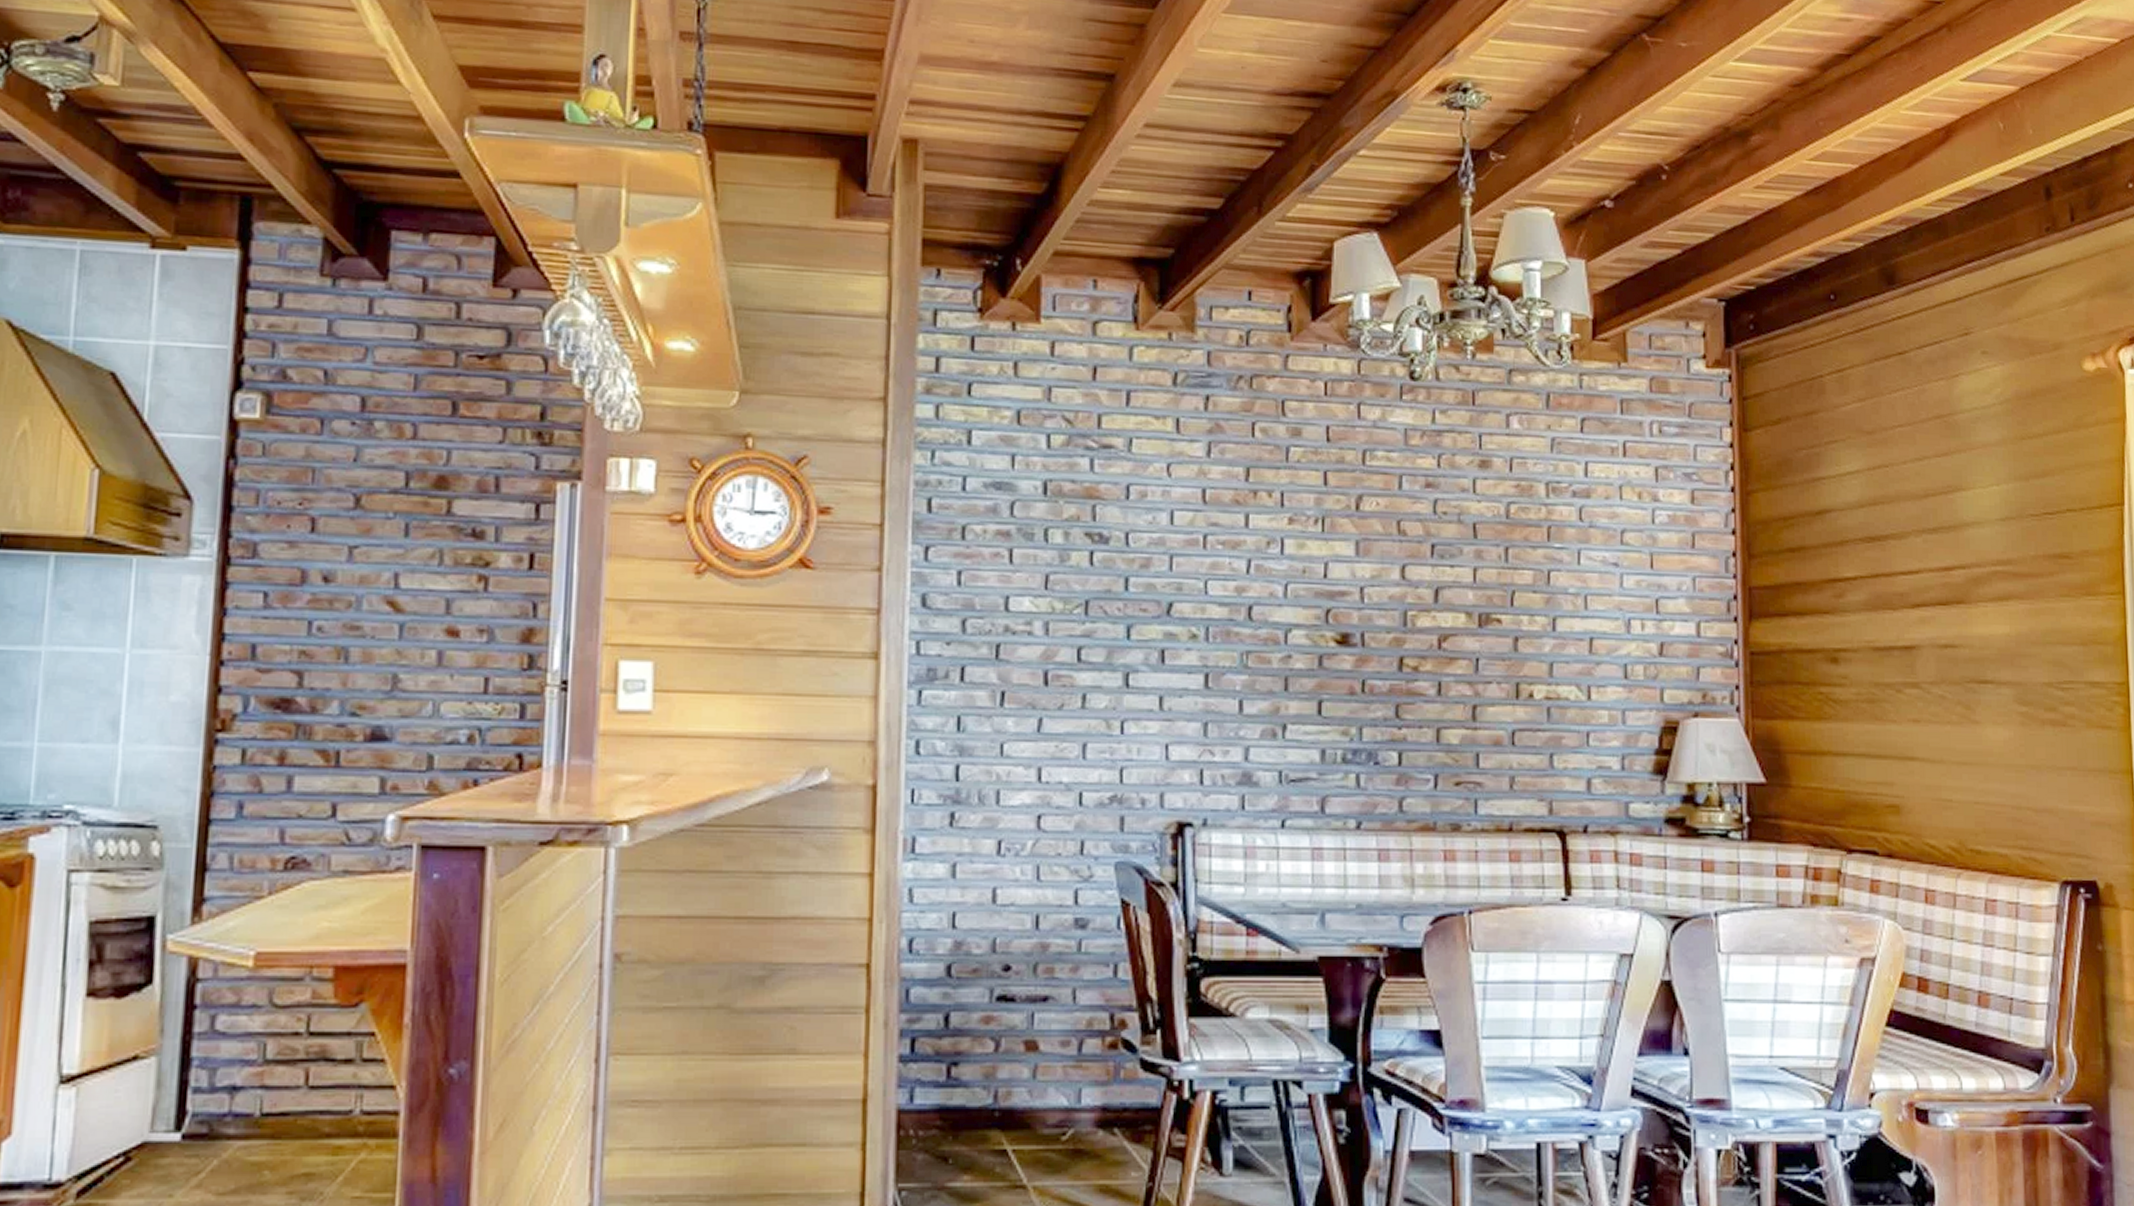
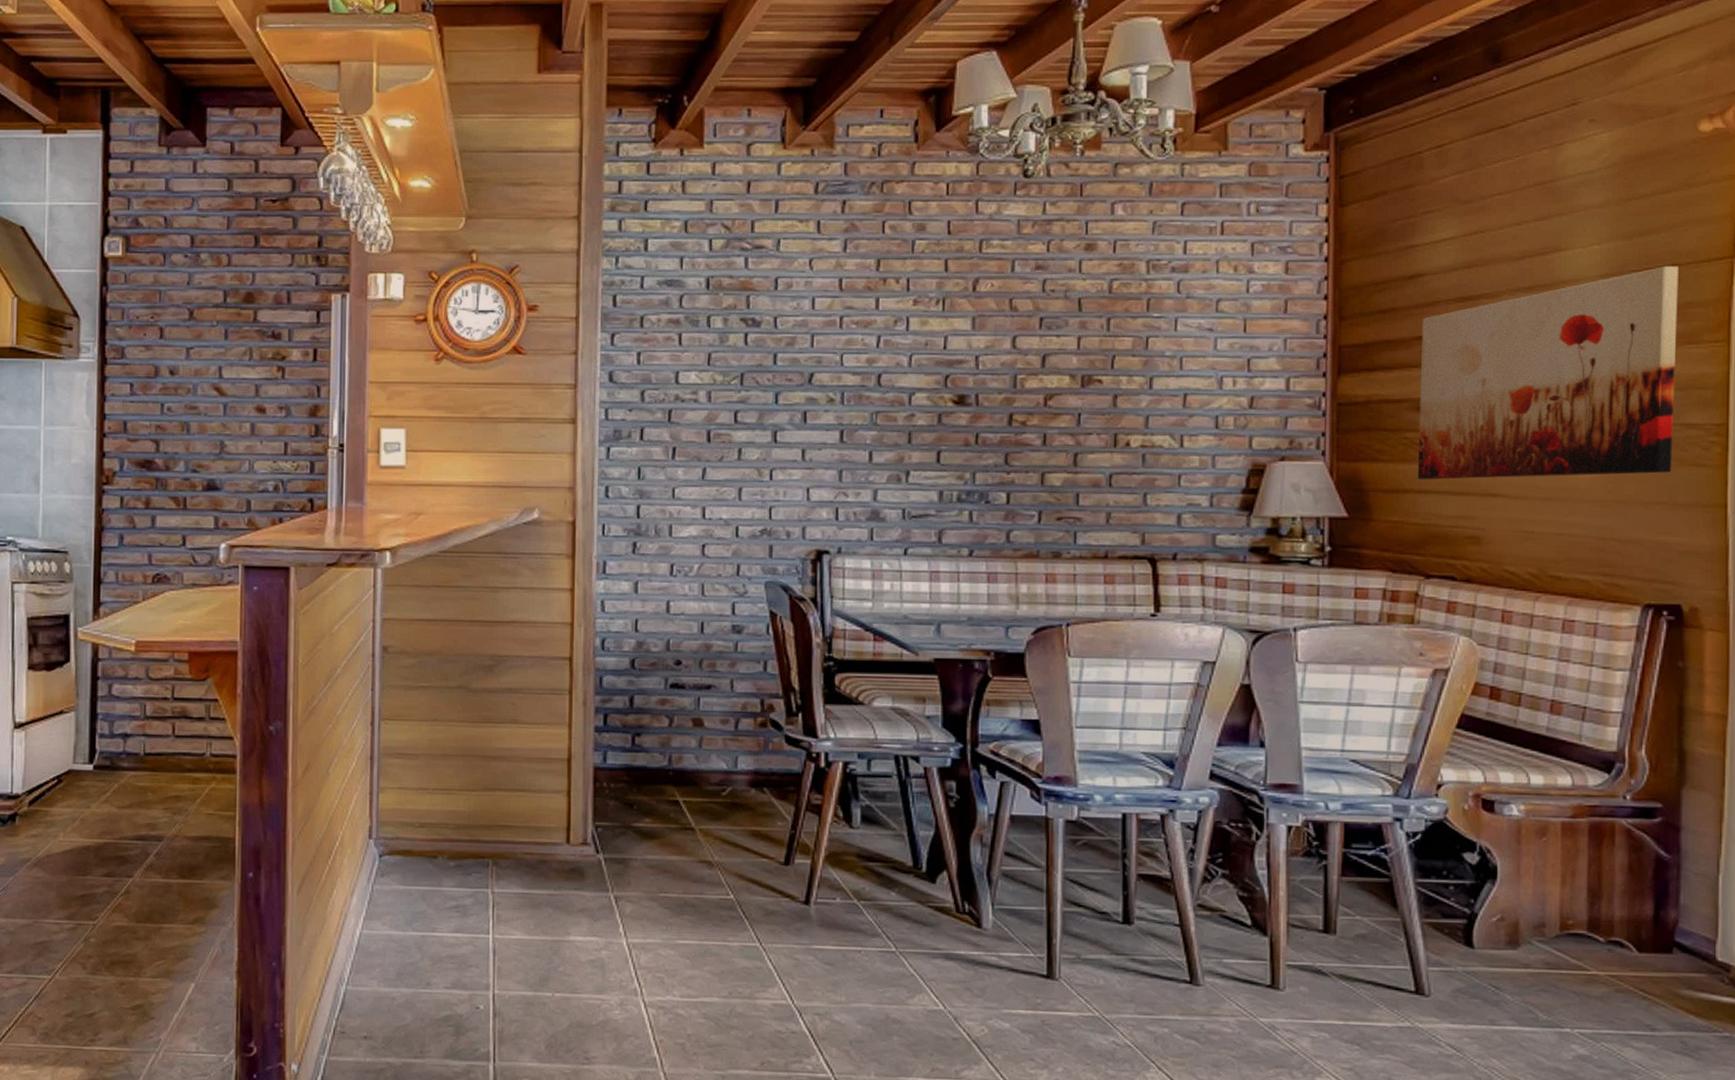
wall art: none [1831,510,2080,741] -> present [1417,265,1678,480]

